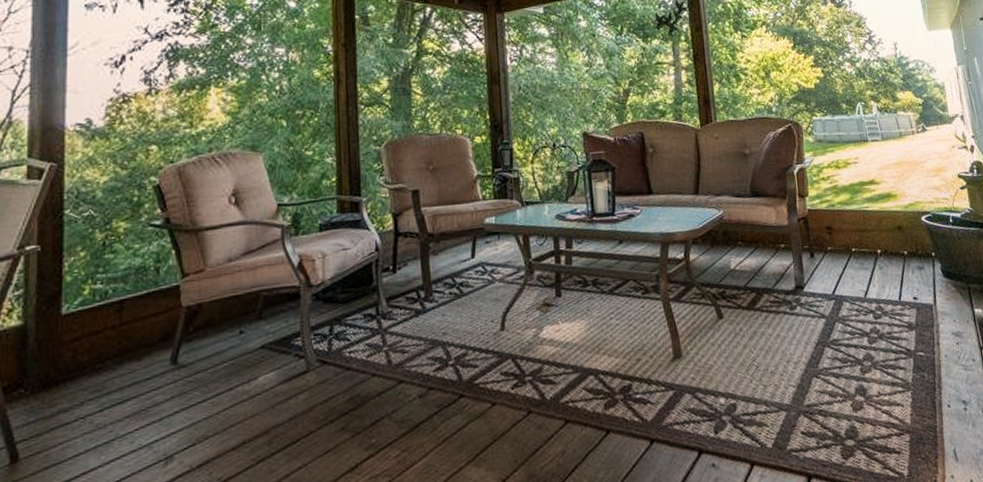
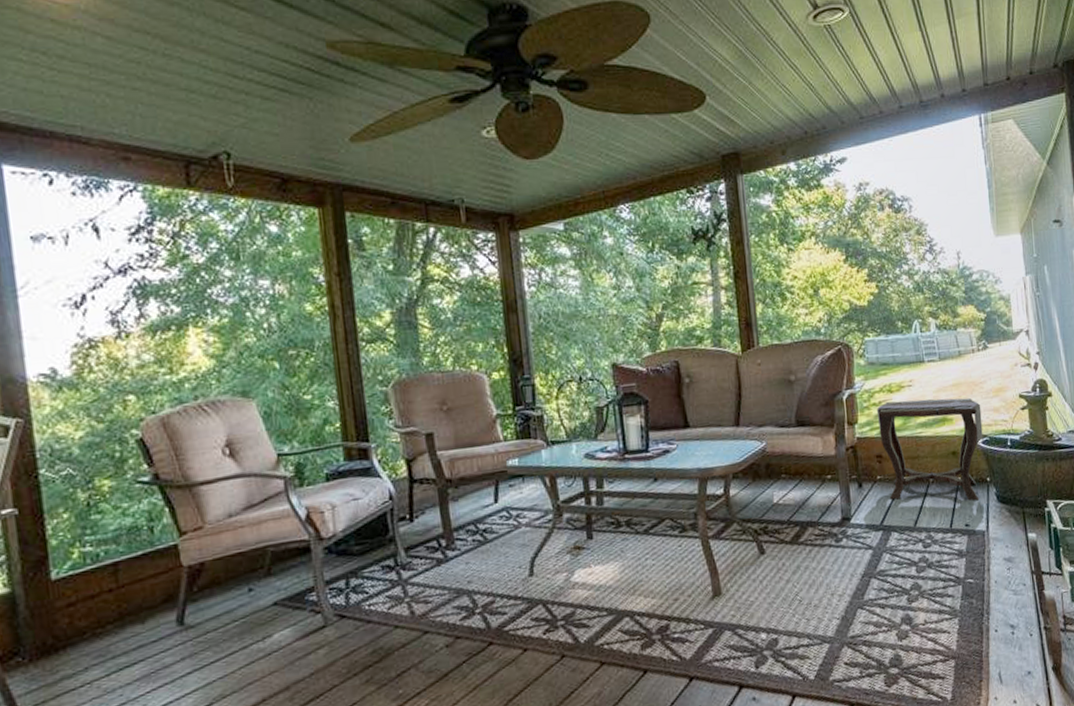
side table: none [825,175,927,275] -> present [876,397,984,501]

